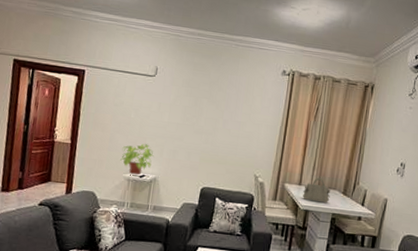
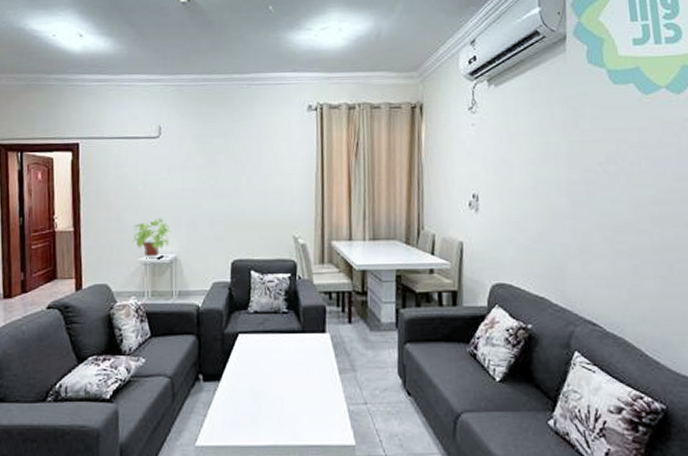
shoulder bag: present [303,178,331,203] -> none [356,229,390,258]

